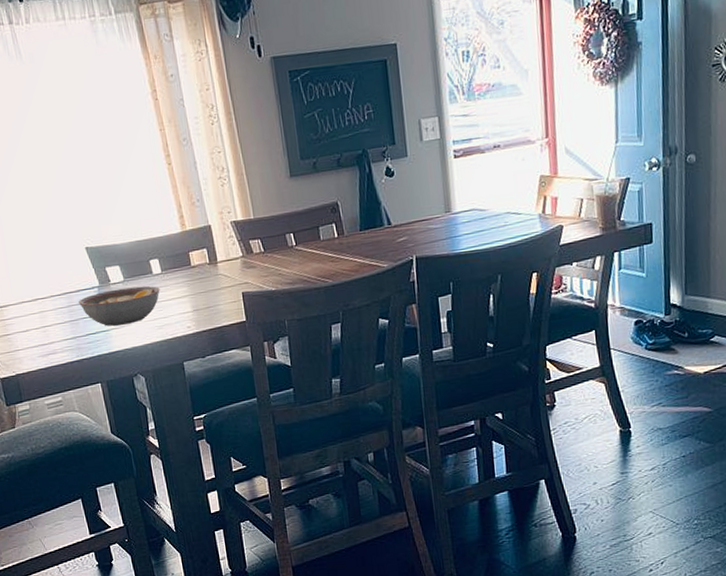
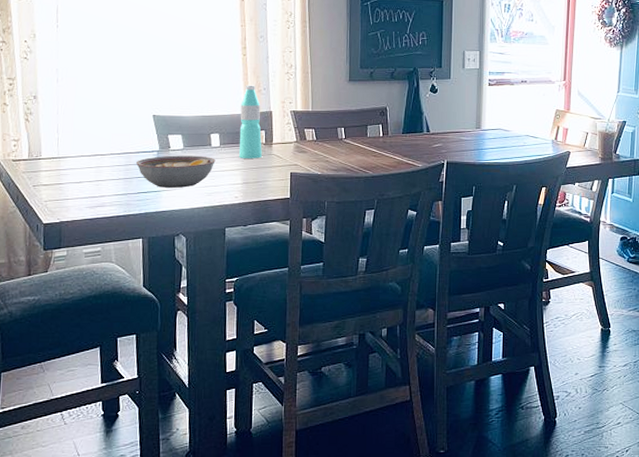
water bottle: none [175,197,208,283] -> present [238,85,262,158]

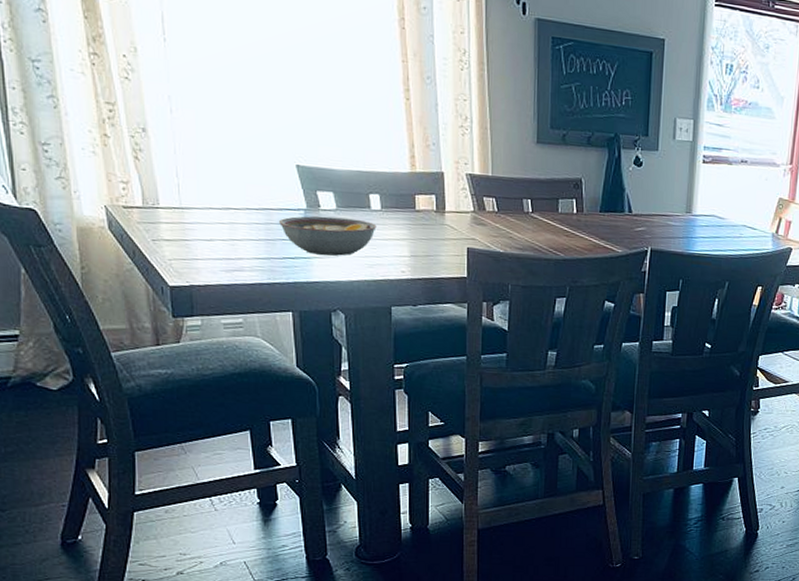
water bottle: present [238,85,262,158] -> none [404,137,433,228]

